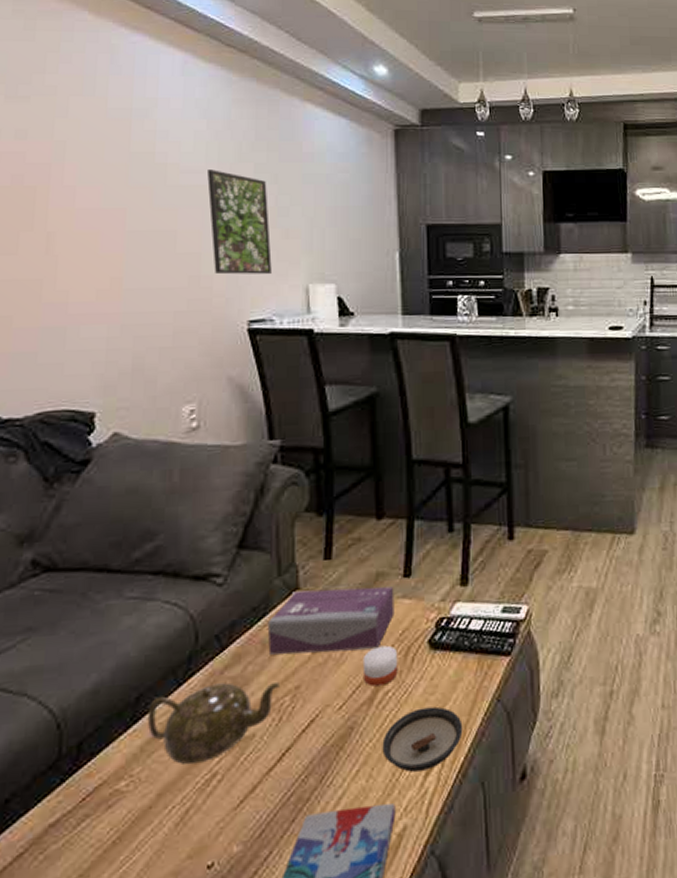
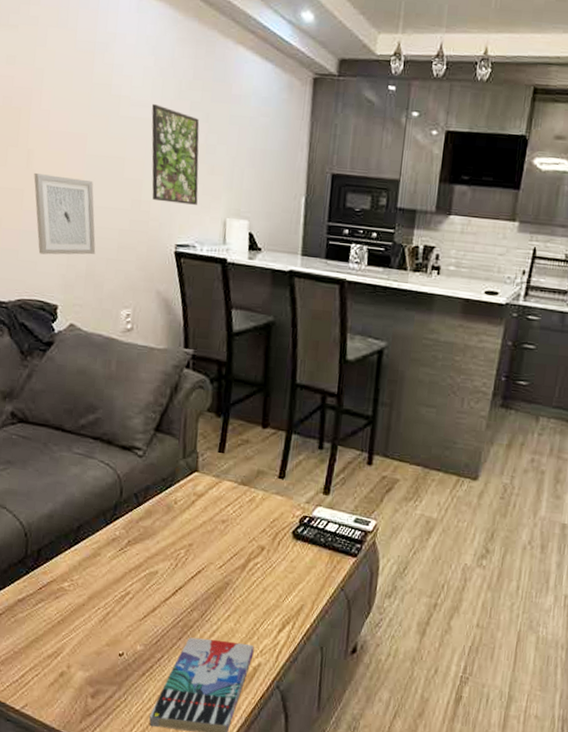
wall art: none [56,258,144,353] -> present [34,172,96,255]
teapot: present [147,682,279,765] -> none [84,529,178,583]
tissue box: present [267,587,394,655] -> none [172,472,270,530]
candle: present [362,645,398,687] -> none [240,527,268,558]
saucer: present [382,706,463,772] -> none [248,581,312,628]

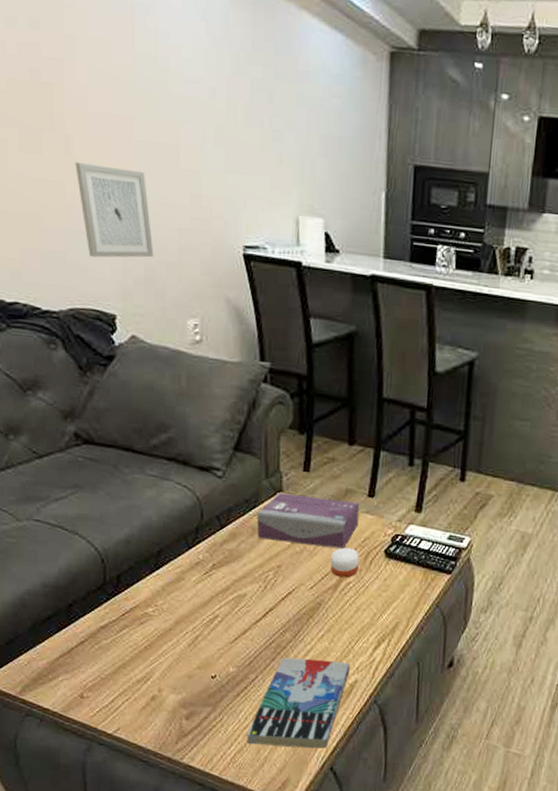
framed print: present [151,104,200,205] -> none [207,81,266,201]
tissue box: none [172,472,270,530] -> present [256,493,360,550]
candle: none [240,527,268,558] -> present [330,547,359,578]

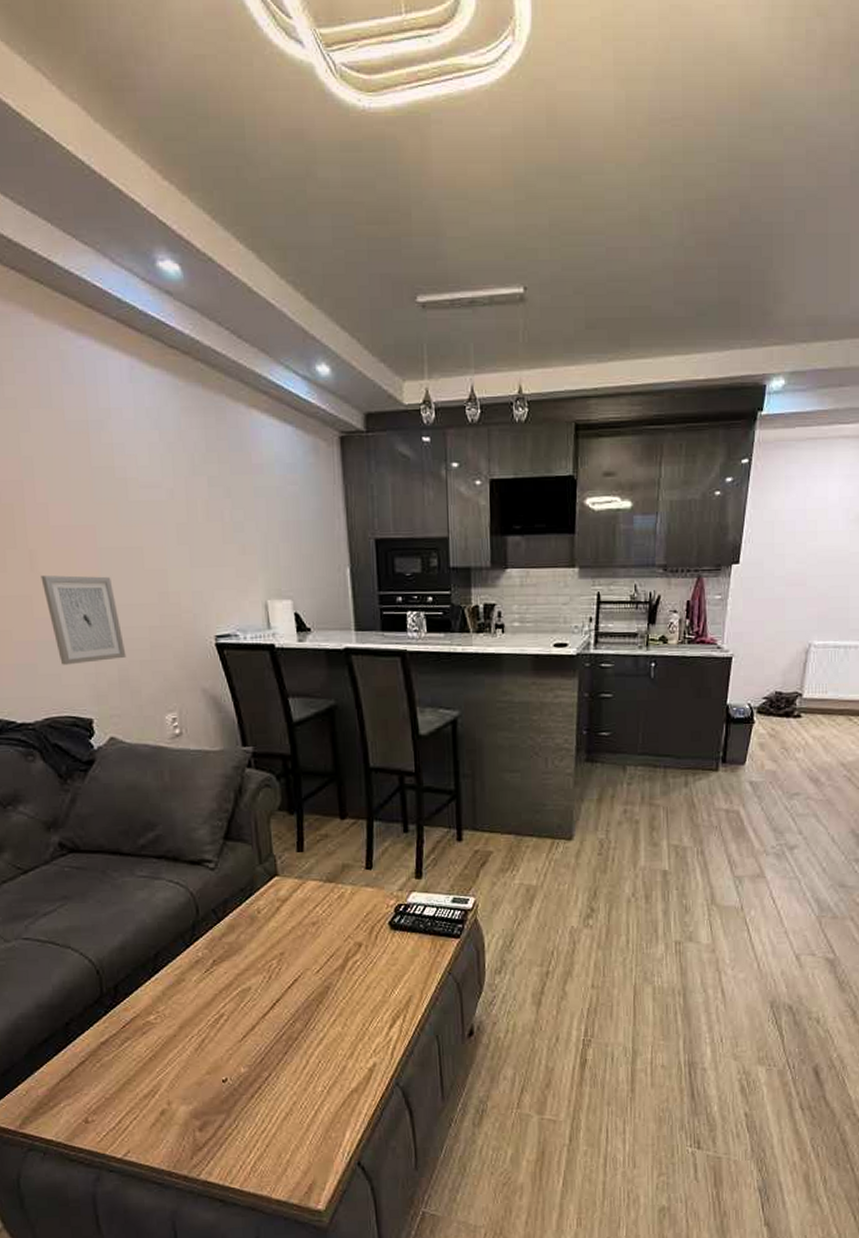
book: present [247,657,350,749] -> none [266,1046,367,1149]
tissue box: present [256,493,360,550] -> none [253,876,359,928]
candle: present [330,547,359,578] -> none [334,924,364,956]

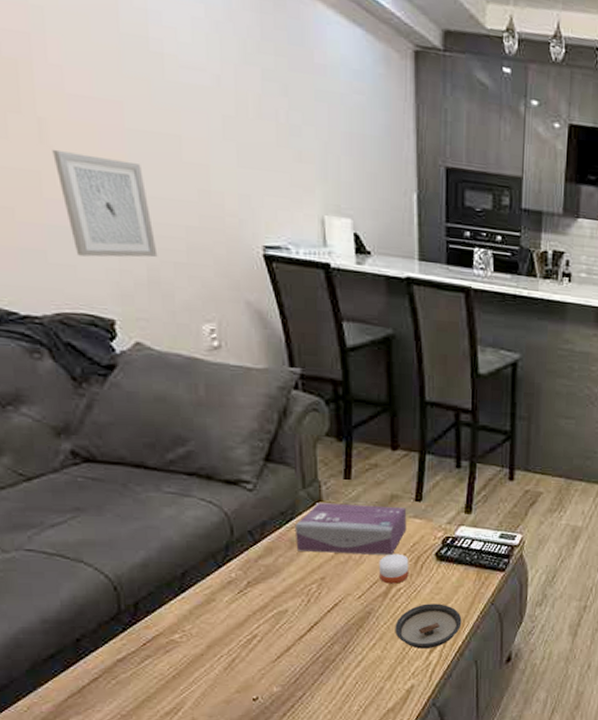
tissue box: none [253,876,359,928] -> present [294,503,407,556]
candle: none [334,924,364,956] -> present [378,554,409,584]
saucer: none [353,975,420,1024] -> present [395,604,462,649]

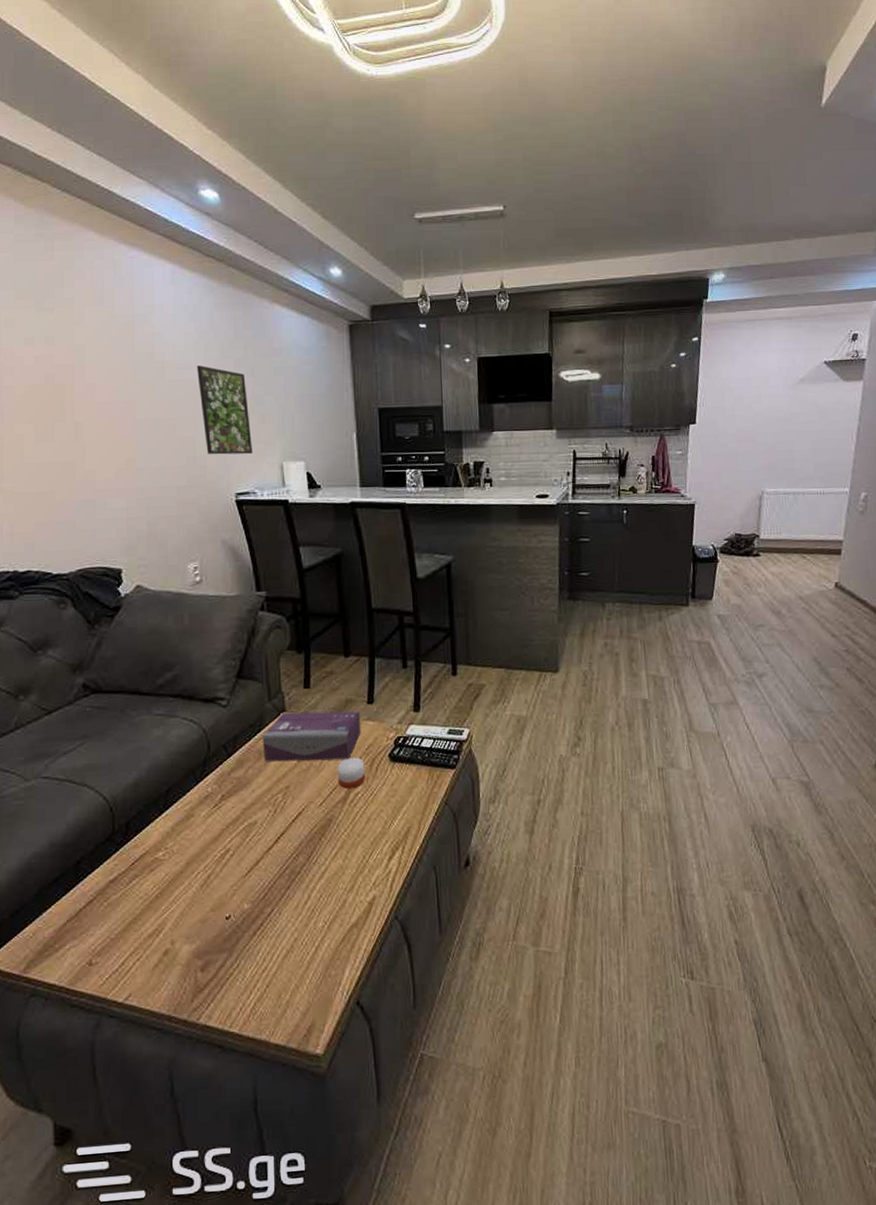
wall art: present [52,149,158,258] -> none [84,443,156,521]
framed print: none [210,68,285,199] -> present [197,365,252,455]
saucer: present [395,604,462,649] -> none [354,806,418,856]

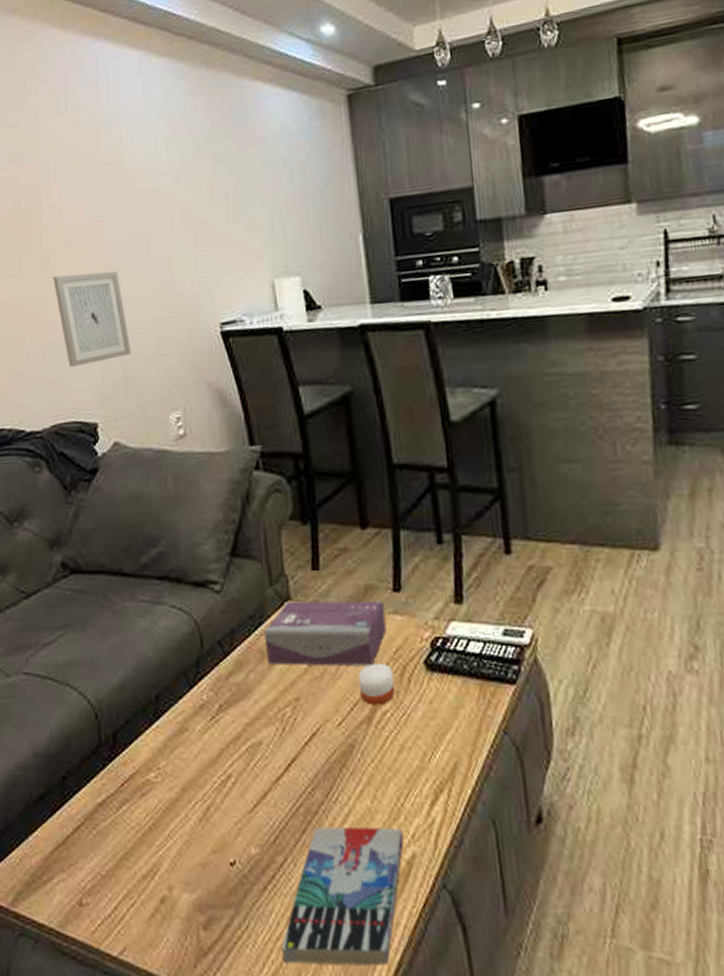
wall art: none [84,443,156,521] -> present [53,271,132,367]
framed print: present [197,365,252,455] -> none [171,168,238,278]
book: none [266,879,367,989] -> present [282,826,404,966]

